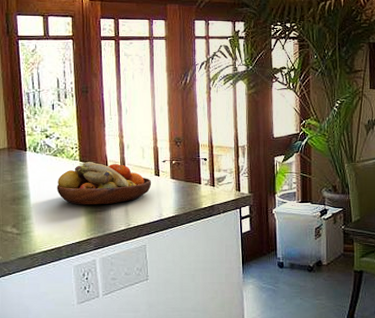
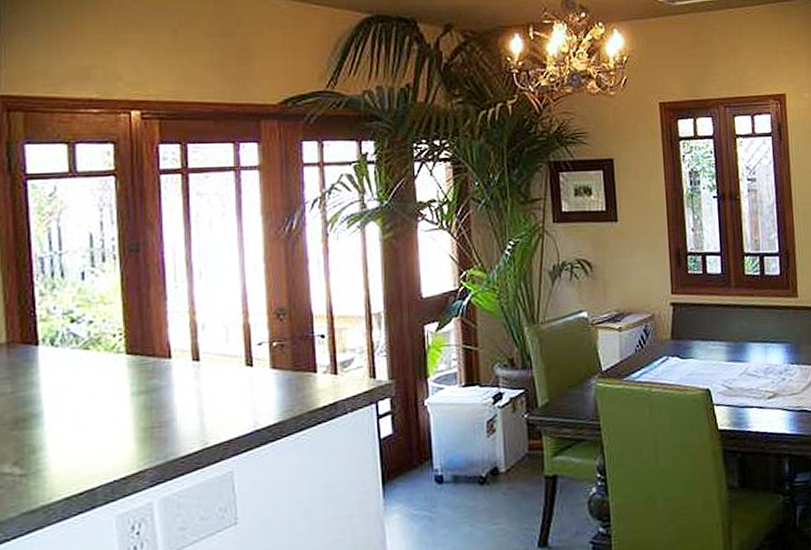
fruit bowl: present [57,162,152,205] -> none [88,353,241,421]

